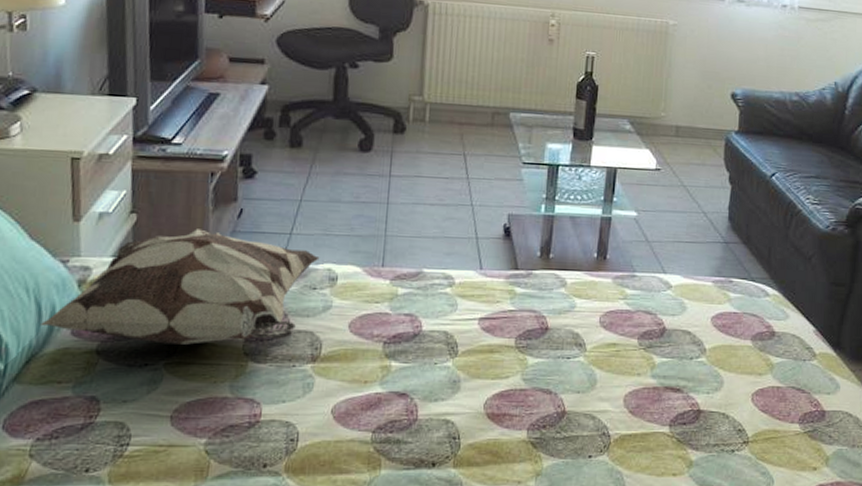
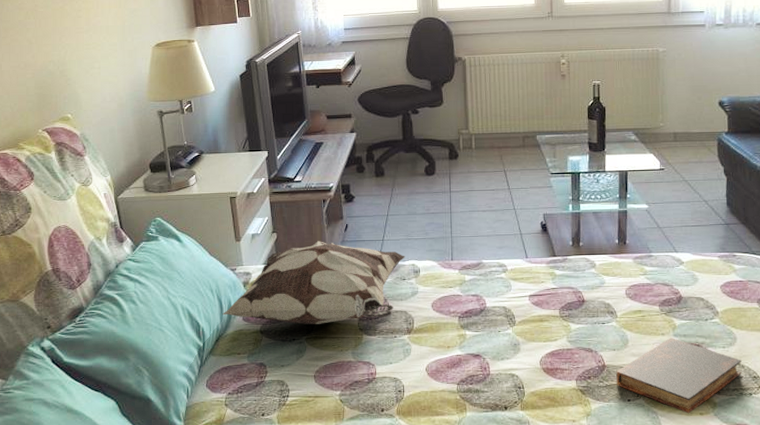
book: none [577,378,727,474] -> present [616,337,742,414]

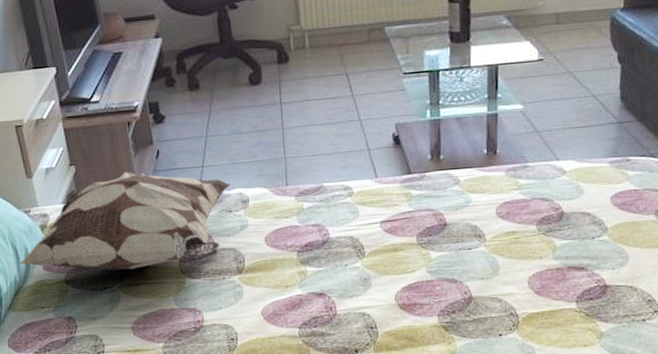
book: present [616,337,742,414] -> none [485,260,634,346]

